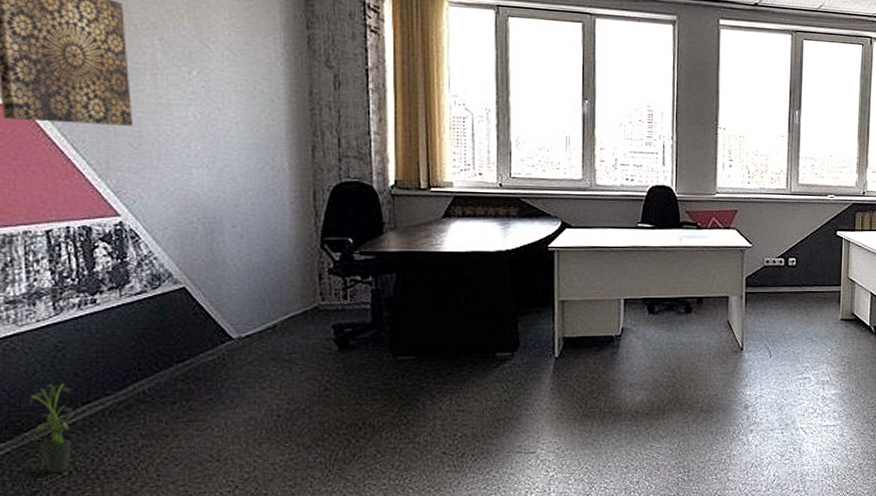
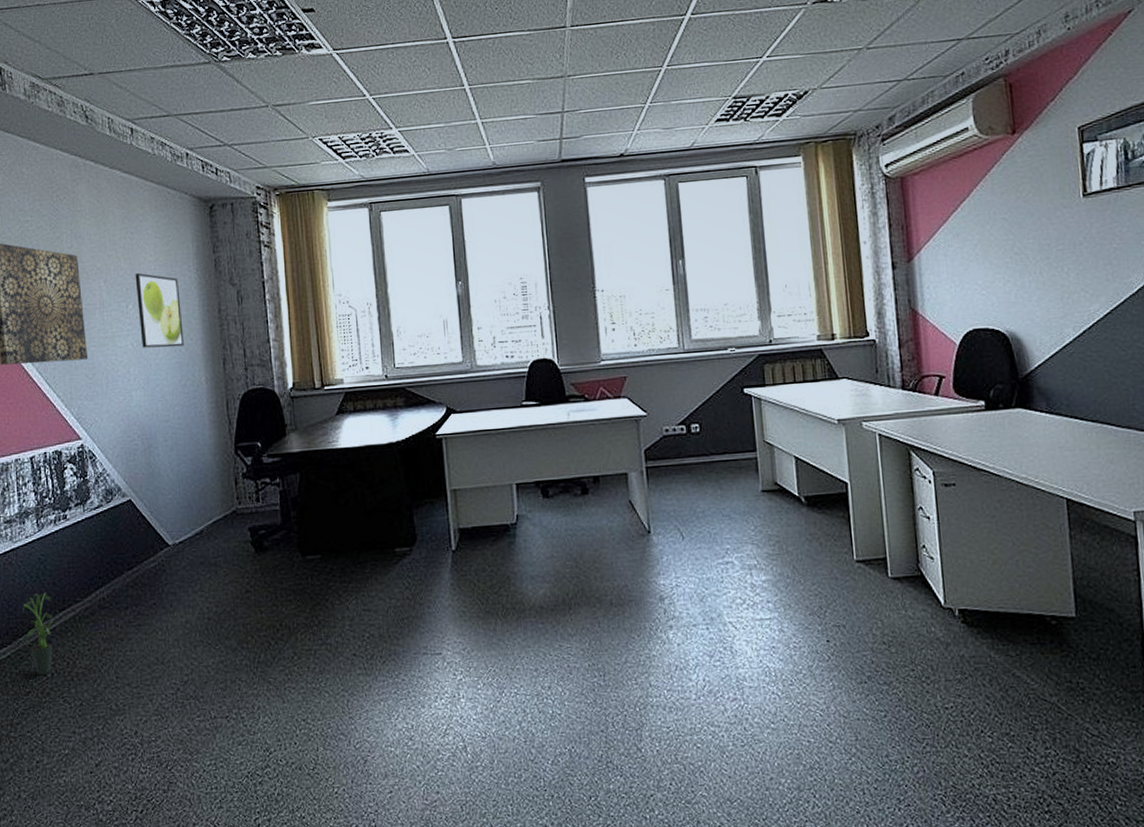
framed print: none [202,36,264,127] -> present [135,272,184,348]

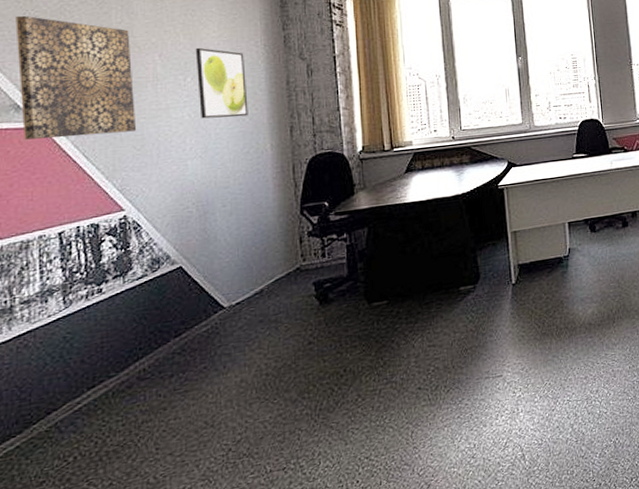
potted plant: present [21,592,60,676] -> none [38,372,87,462]

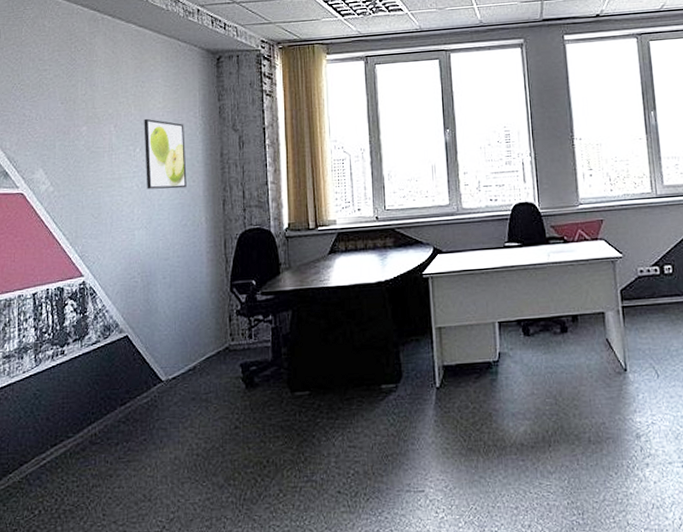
wall art: present [15,15,137,140] -> none [6,88,95,204]

